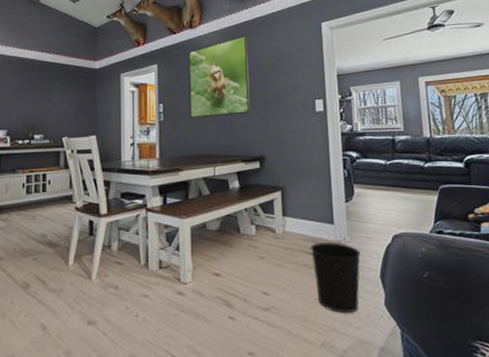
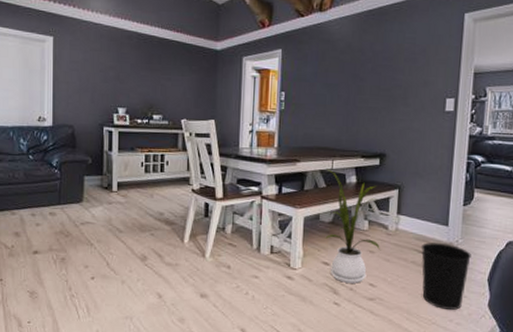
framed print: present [188,35,250,118] -> none [312,22,381,110]
house plant: none [209,175,270,294] -> present [325,169,380,283]

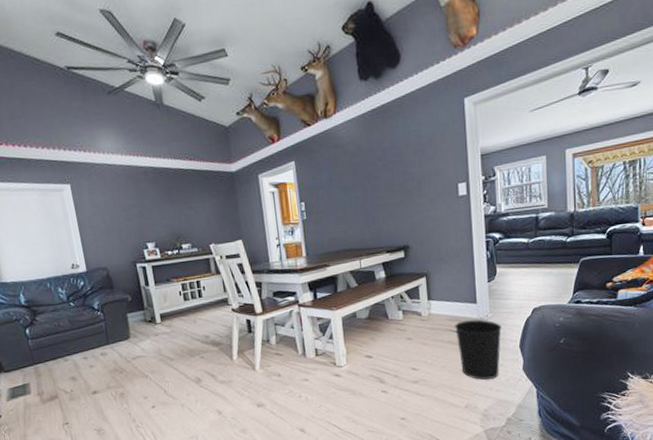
house plant: present [325,169,380,283] -> none [355,268,417,371]

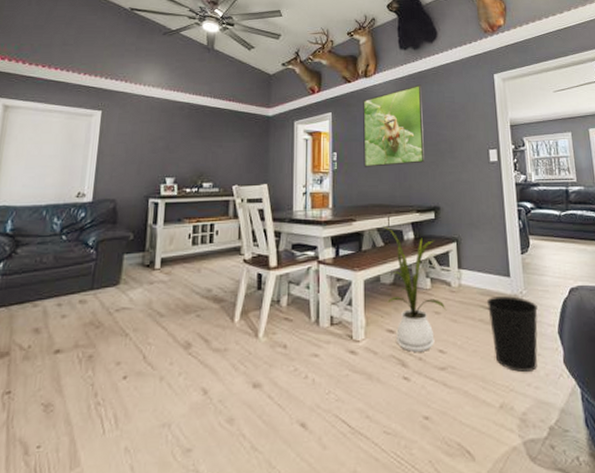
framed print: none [325,120,392,214] -> present [363,85,425,167]
house plant: none [355,268,417,371] -> present [383,226,445,352]

